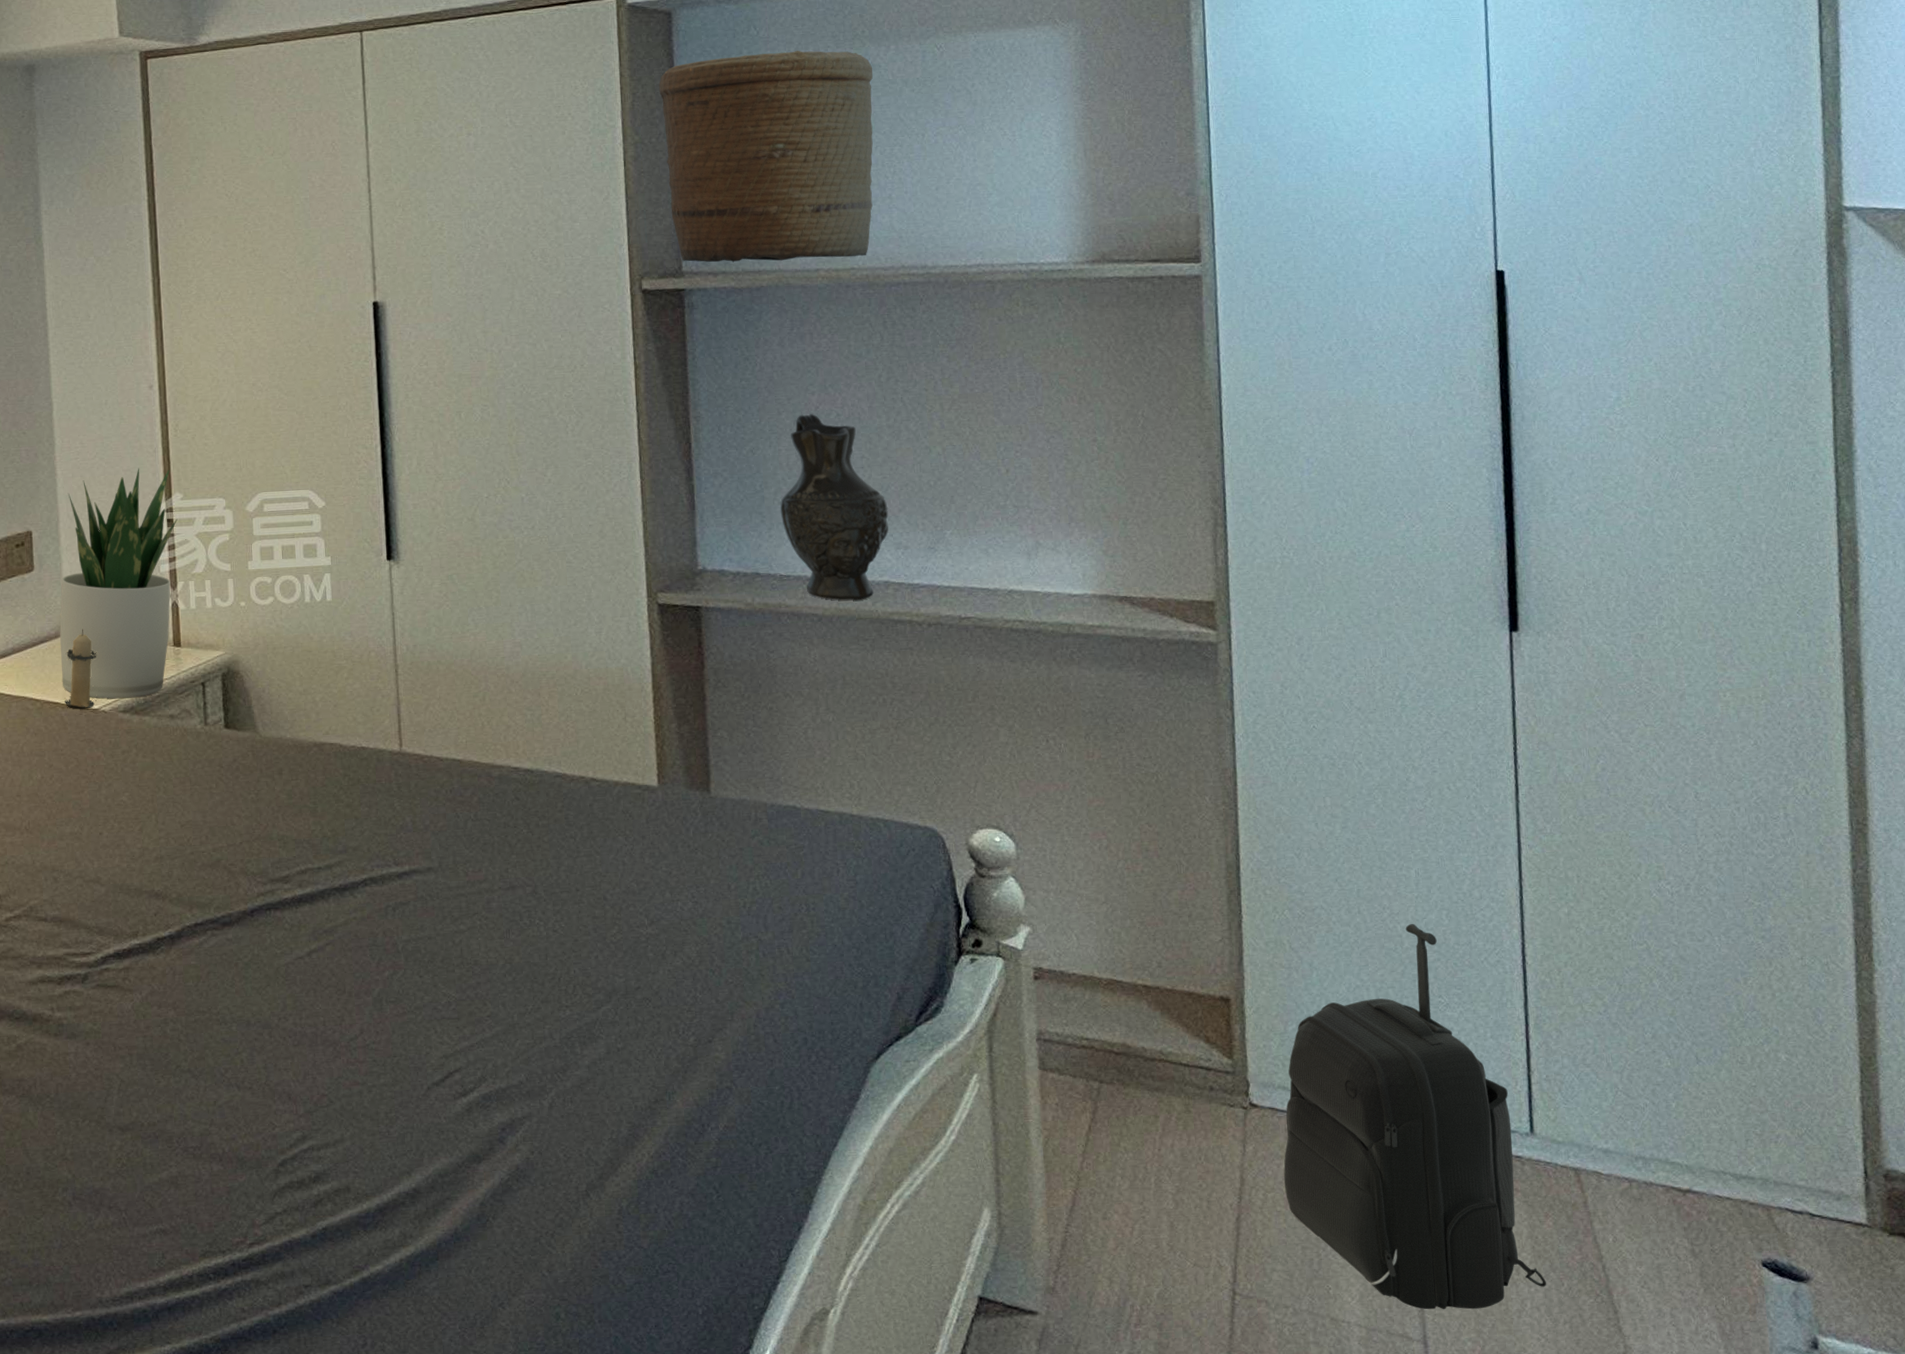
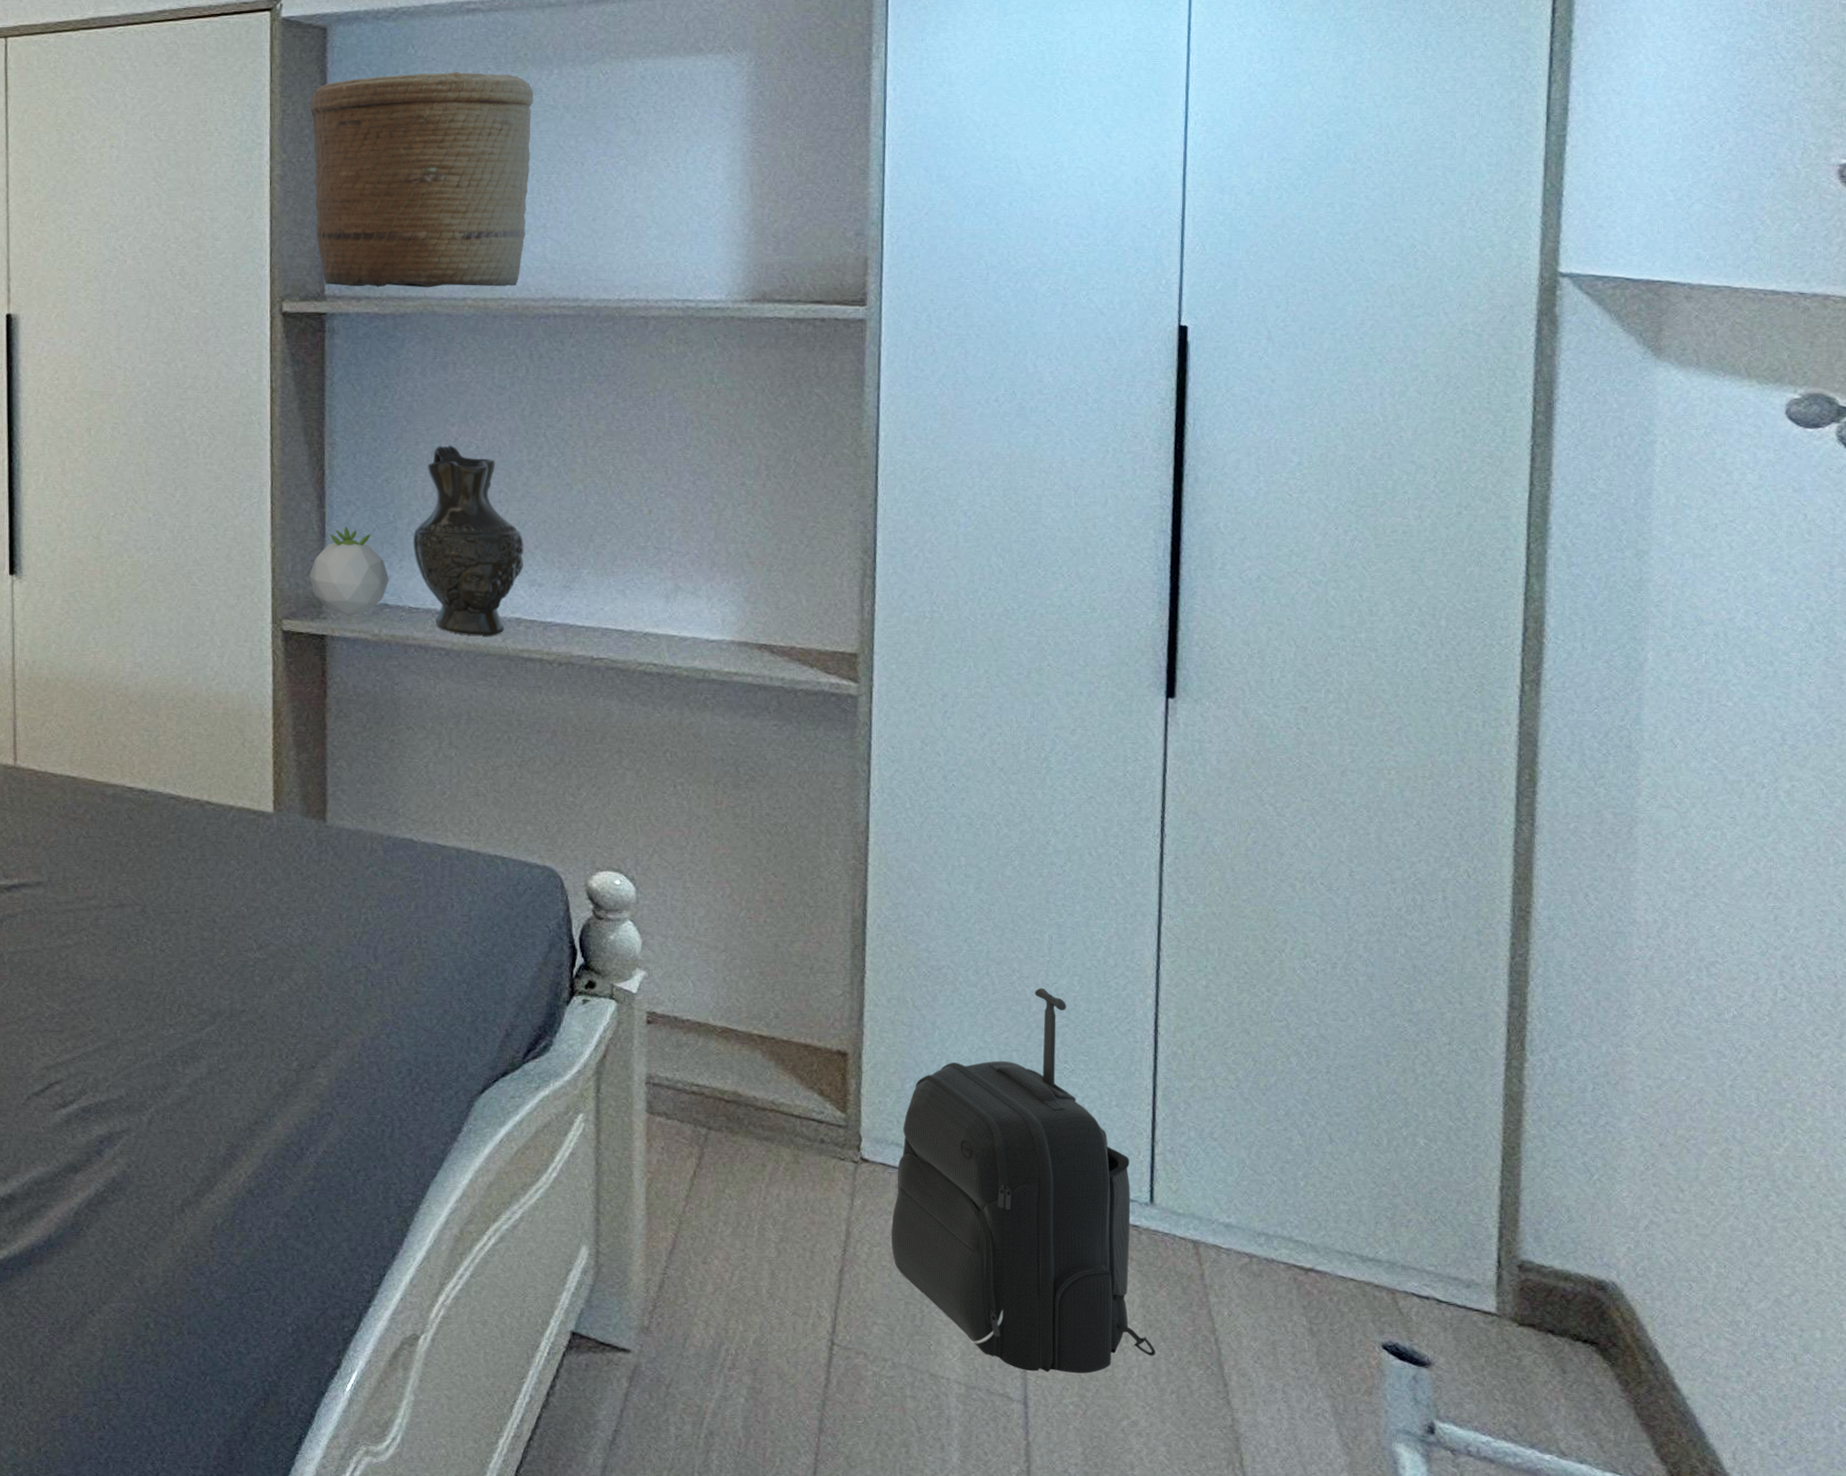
succulent plant: none [681,497,759,587] -> present [309,526,389,617]

